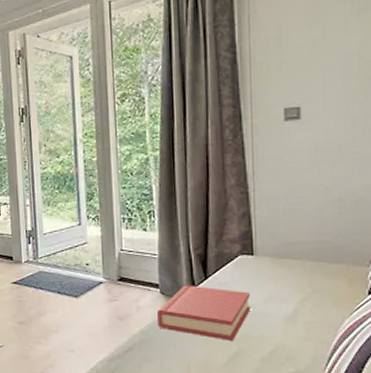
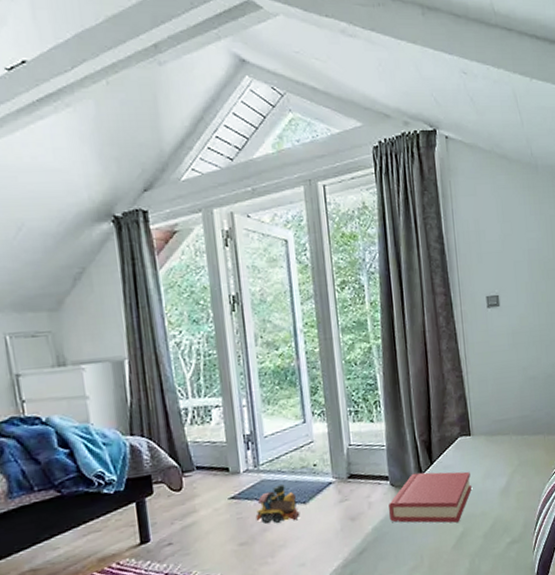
toy train: none [33,278,72,311] -> present [255,484,300,524]

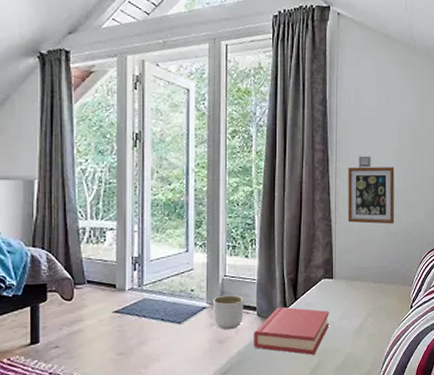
toy train: present [255,484,300,524] -> none [135,305,175,339]
planter: none [339,465,376,505] -> present [213,294,244,330]
picture frame: none [475,304,533,371] -> present [348,167,395,224]

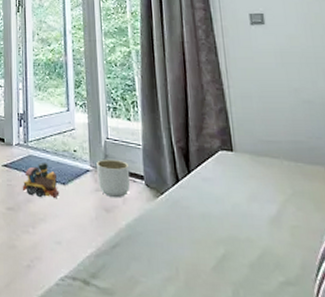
toy train: none [135,305,175,339] -> present [22,163,60,199]
hardback book: present [254,307,329,355] -> none [143,178,234,242]
picture frame: present [348,167,395,224] -> none [237,24,308,91]

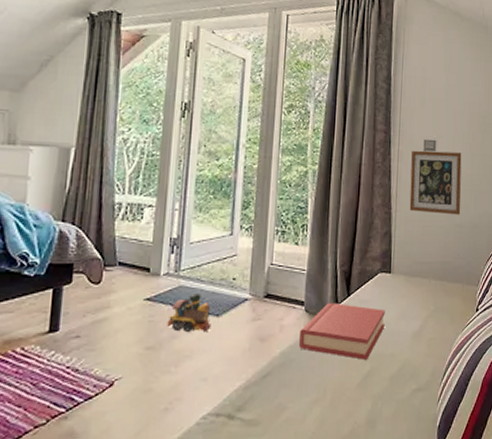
planter: present [97,159,131,198] -> none [255,286,291,327]
hardback book: none [143,178,234,242] -> present [299,302,385,360]
picture frame: none [237,24,308,91] -> present [409,150,462,215]

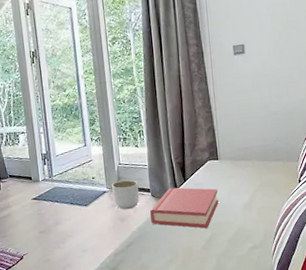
toy train: present [167,294,212,333] -> none [50,191,83,219]
planter: none [255,286,291,327] -> present [112,179,140,210]
picture frame: present [409,150,462,215] -> none [223,51,275,108]

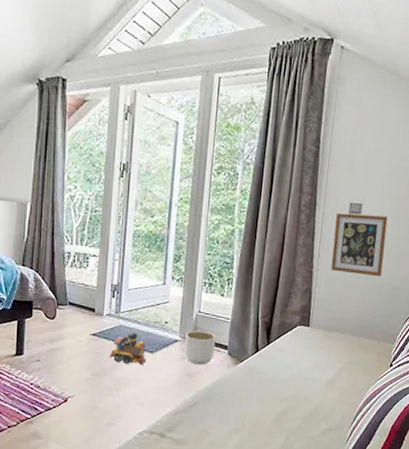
toy train: none [50,191,83,219] -> present [109,332,147,366]
hardback book: present [150,187,219,228] -> none [222,348,302,400]
picture frame: none [223,51,275,108] -> present [330,212,388,277]

